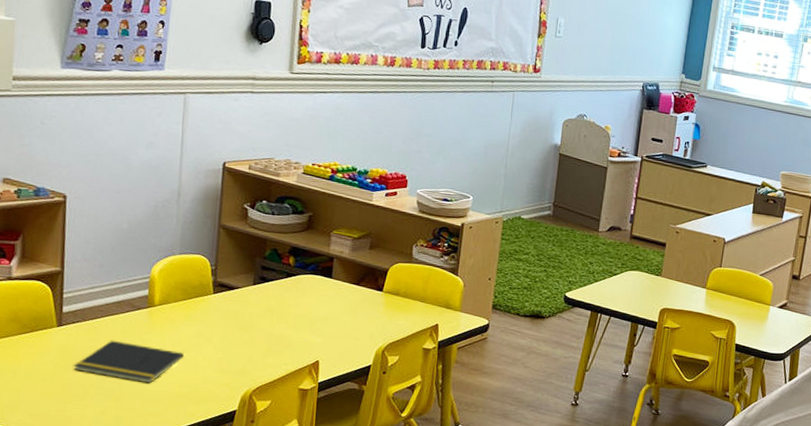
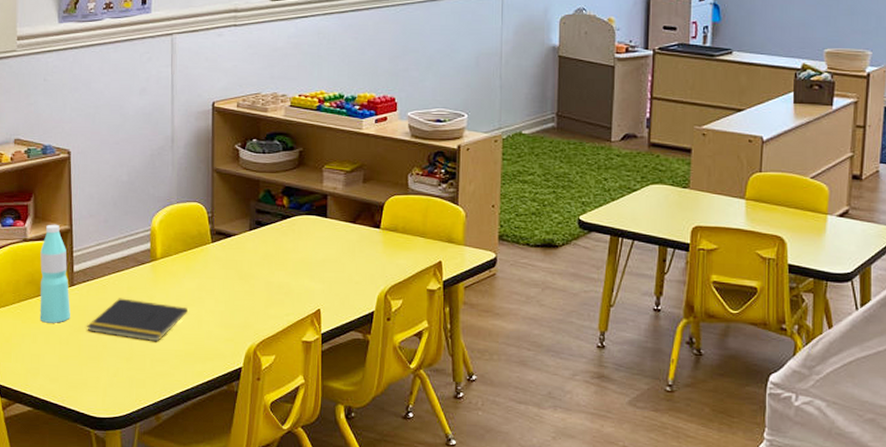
water bottle: none [21,265,57,361] -> present [39,224,70,323]

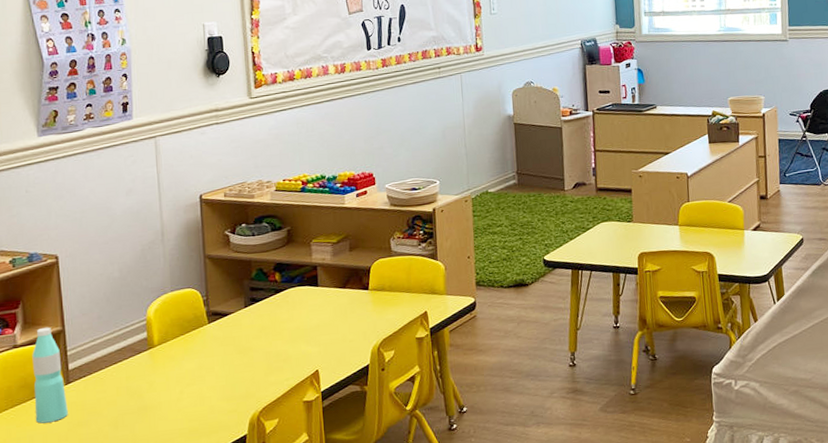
notepad: present [87,298,188,342] -> none [86,387,189,426]

